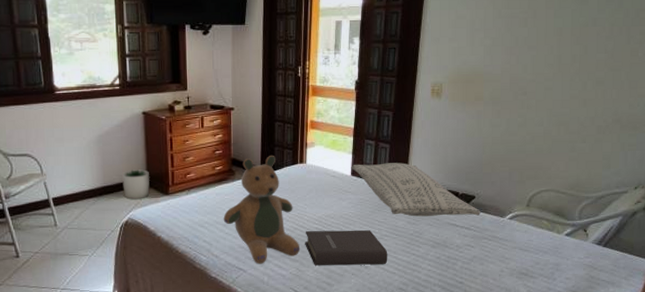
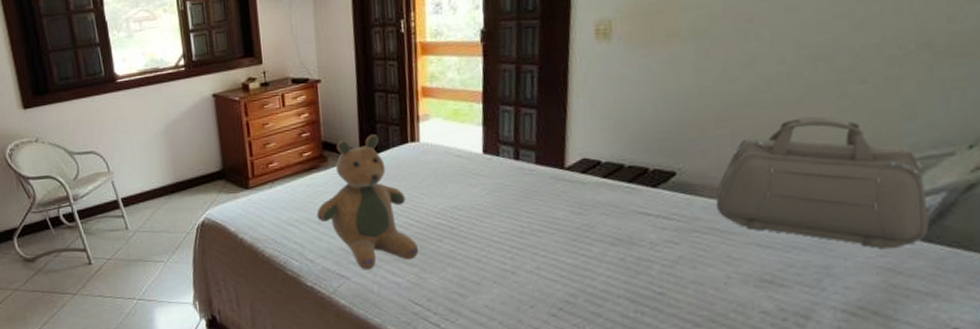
planter: present [122,169,150,200] -> none [194,161,227,197]
book: present [305,230,388,266] -> none [424,224,545,271]
pillow: present [351,162,480,217] -> none [482,132,686,204]
handbag: none [497,163,612,253] -> present [715,116,929,249]

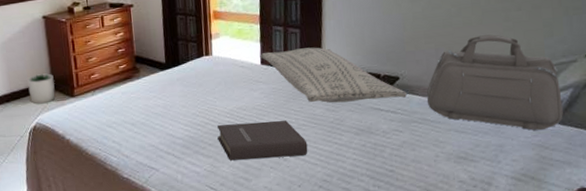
planter: none [194,161,227,197] -> present [27,73,56,104]
teddy bear: present [316,133,419,270] -> none [131,49,214,162]
book: none [424,224,545,271] -> present [217,120,308,161]
pillow: none [482,132,686,204] -> present [260,47,407,103]

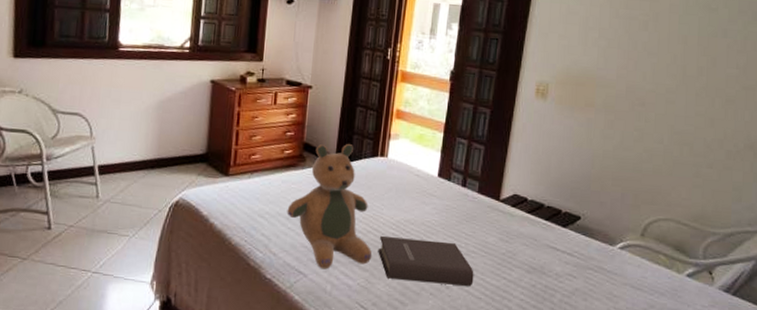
planter: present [27,73,56,104] -> none [178,143,210,178]
teddy bear: none [131,49,214,162] -> present [287,143,372,270]
pillow: present [260,47,407,103] -> none [438,164,586,241]
handbag: present [426,34,563,131] -> none [605,187,744,301]

